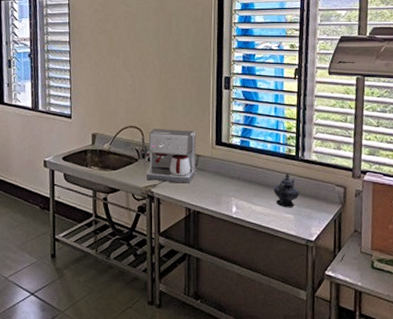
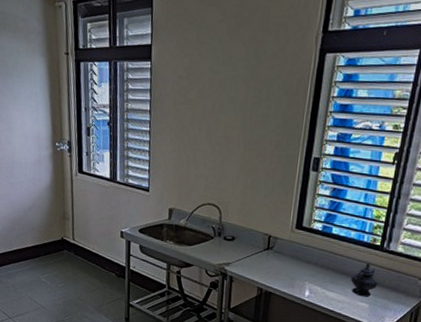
coffee maker: present [146,129,196,183] -> none [221,208,276,265]

